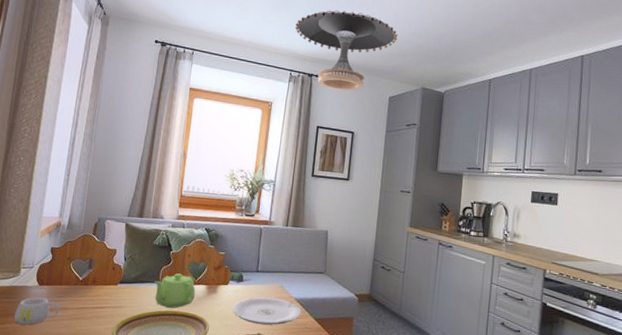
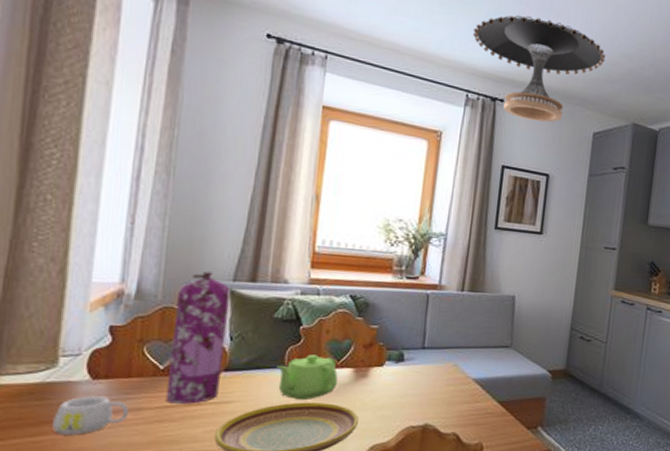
gas cylinder: none [82,209,126,307] -> present [165,271,230,404]
plate: present [232,297,301,326] -> none [390,379,481,414]

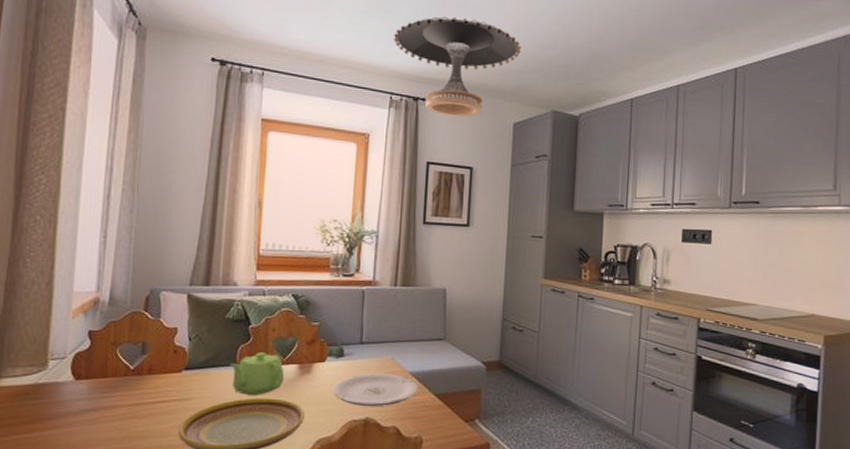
mug: present [52,396,129,435] -> none [44,395,106,431]
gas cylinder: present [165,271,230,404] -> none [135,278,187,401]
plate: none [390,379,481,414] -> present [332,373,418,407]

